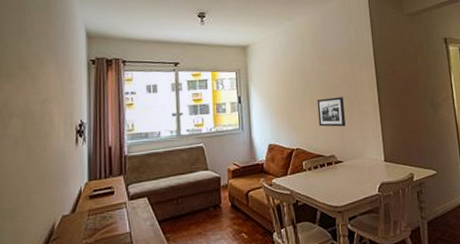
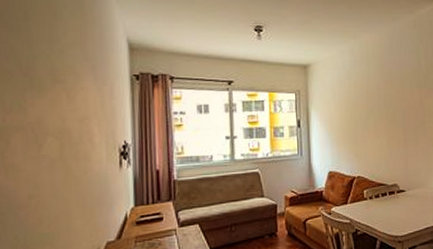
picture frame: present [317,97,346,127] -> none [381,123,410,155]

